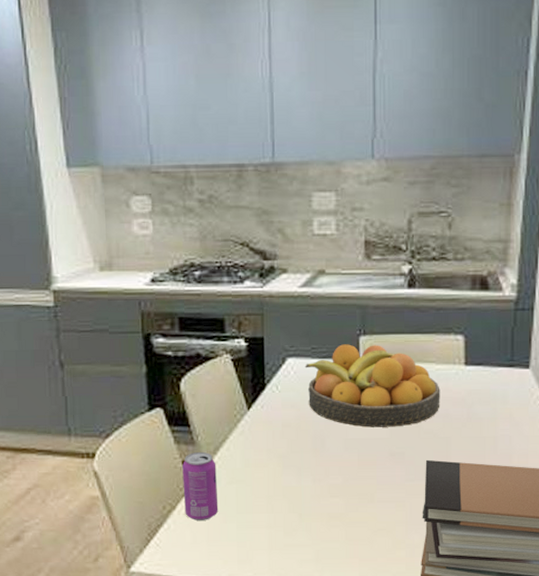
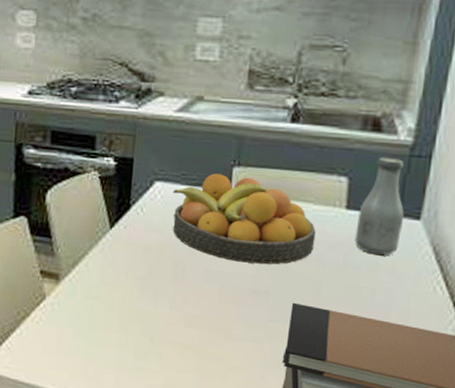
beverage can: present [182,451,219,521] -> none [38,263,74,332]
bottle: none [475,313,516,405] -> present [354,157,405,256]

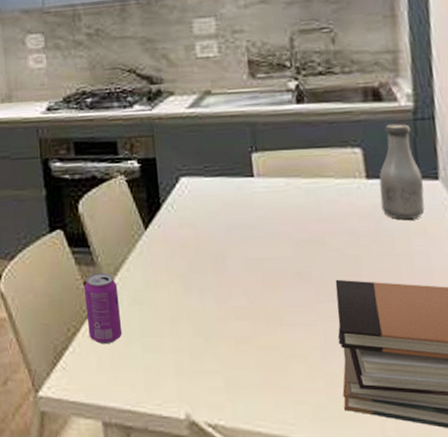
beverage can: none [38,263,74,332] -> present [84,272,122,344]
fruit bowl: present [172,173,316,264] -> none [198,161,344,246]

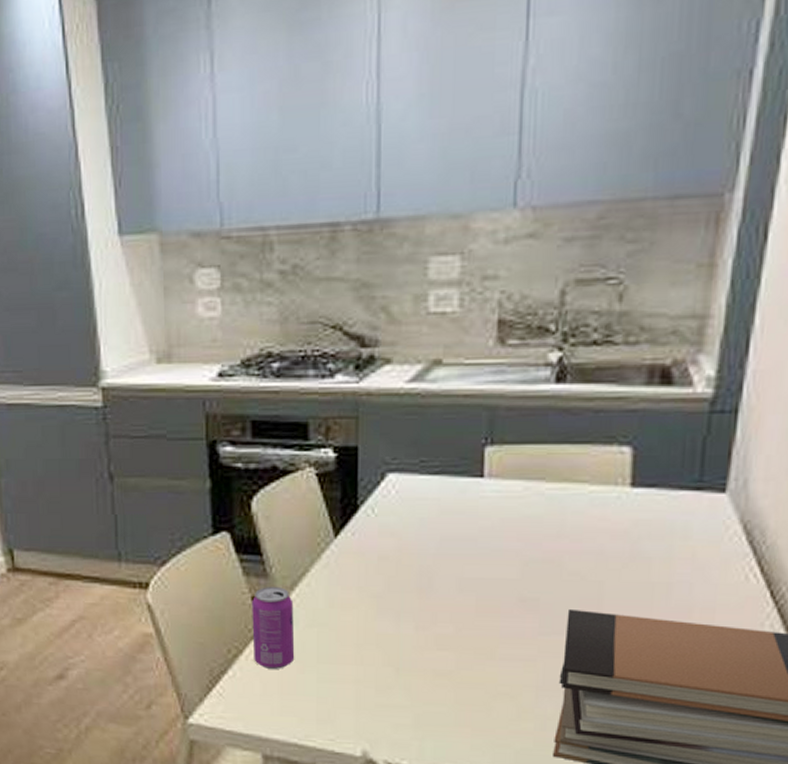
bottle: present [379,123,425,220] -> none [643,416,706,541]

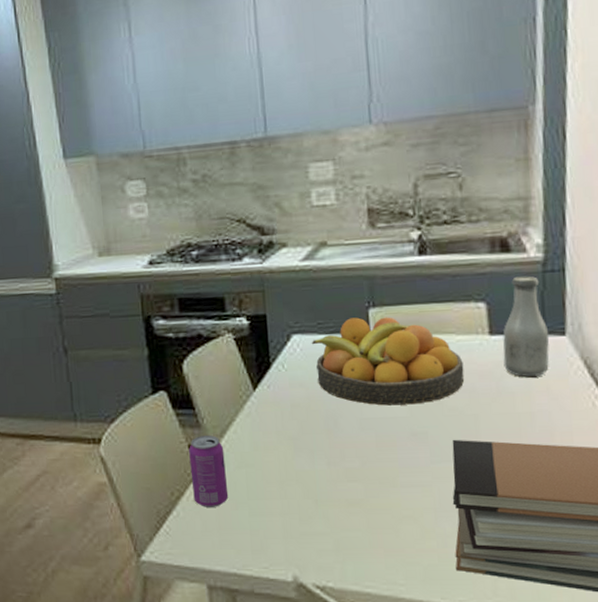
fruit bowl: none [410,456,594,565] -> present [311,317,464,406]
bottle: none [643,416,706,541] -> present [503,276,550,378]

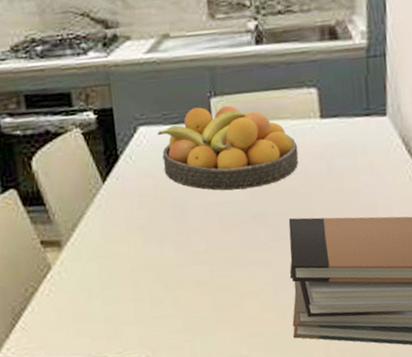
beverage can: present [189,434,229,507] -> none [41,229,82,301]
bottle: present [503,276,550,378] -> none [332,61,373,157]

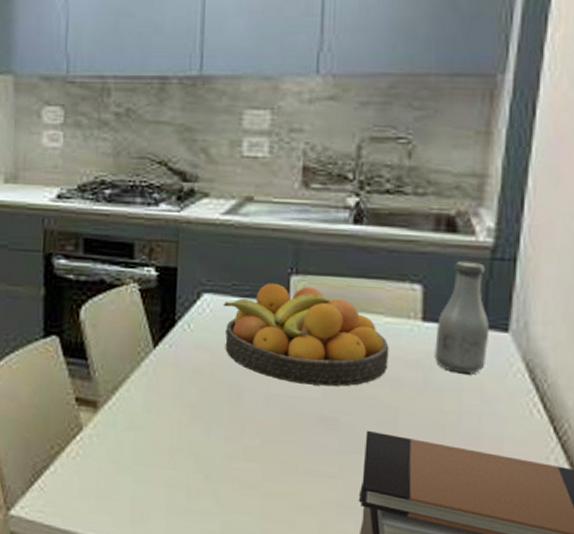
bottle: none [332,61,373,157] -> present [434,260,490,374]

